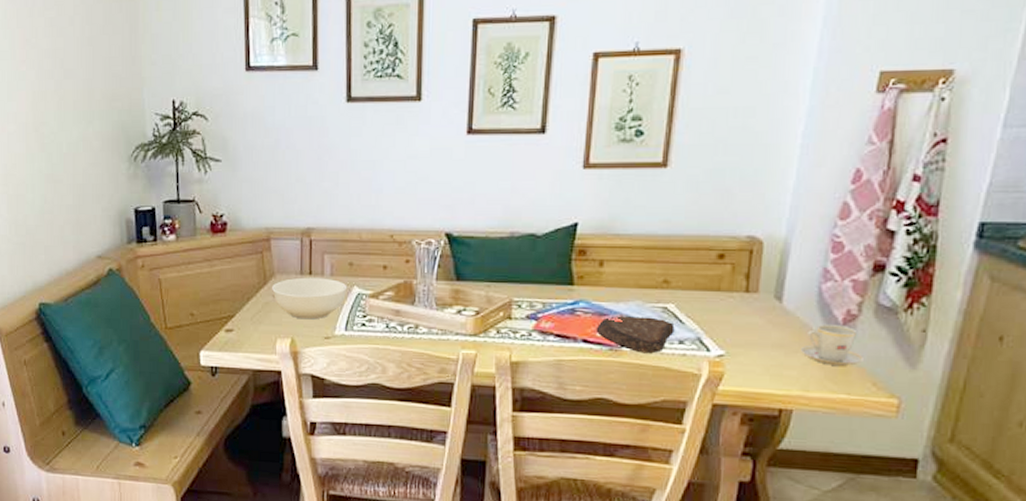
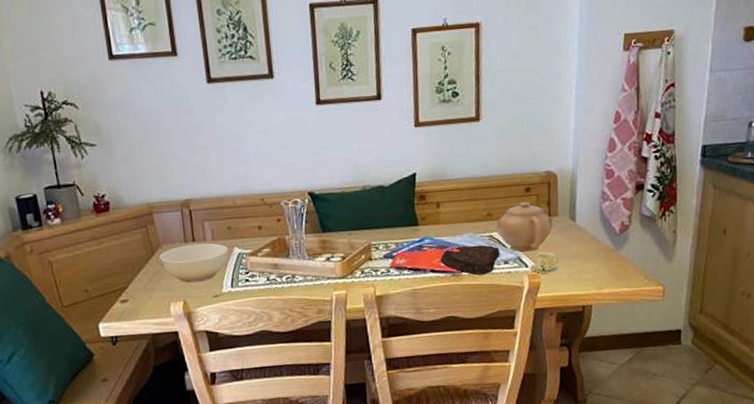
teapot: none [674,270,750,332] -> present [497,201,553,252]
cup and saucer: none [711,336,755,363] -> present [529,252,561,274]
teacup: present [801,323,865,366] -> none [593,234,638,267]

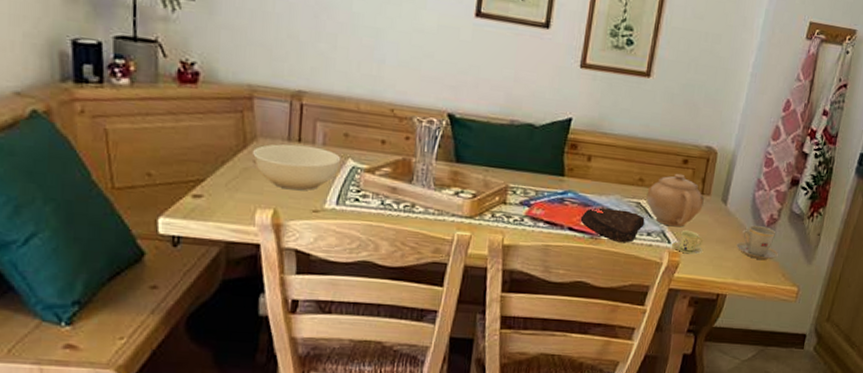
teacup: none [593,234,638,267] -> present [737,224,779,260]

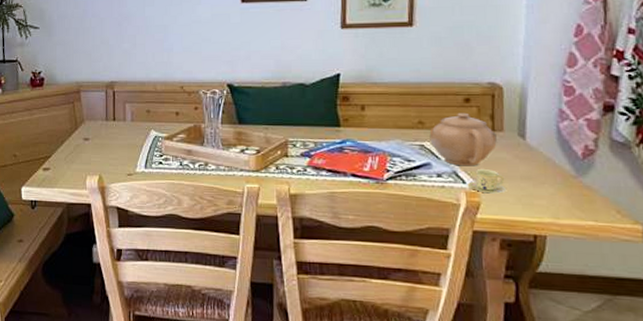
bowl: present [253,144,341,191] -> none [82,123,146,159]
bread loaf: present [580,207,645,243] -> none [362,153,432,186]
teacup: present [737,224,779,260] -> none [548,157,607,195]

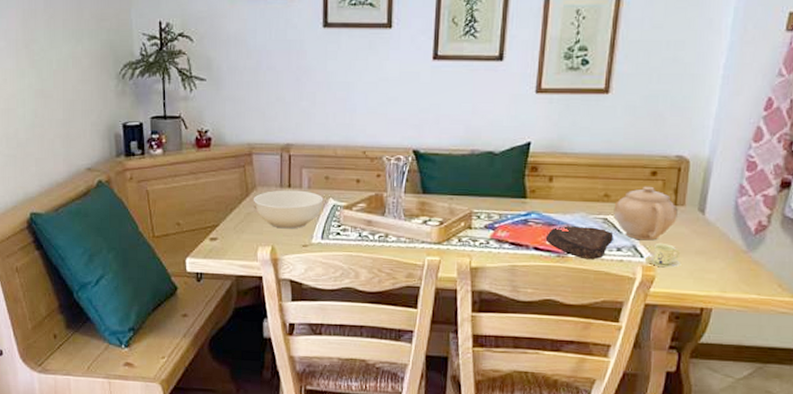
bowl: none [82,123,146,159] -> present [254,190,324,229]
bread loaf: none [362,153,432,186] -> present [545,226,614,260]

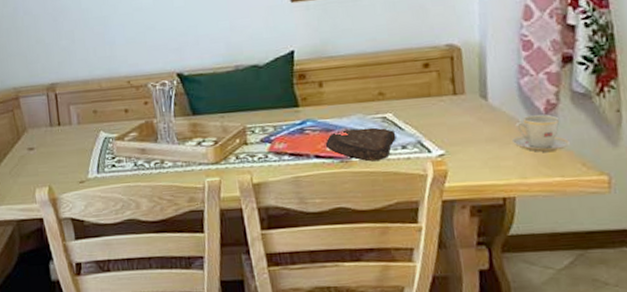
bowl: present [254,190,324,229] -> none [25,127,95,168]
teapot: present [613,186,678,241] -> none [390,78,460,135]
cup and saucer: present [644,244,682,268] -> none [432,135,473,161]
teacup: none [720,233,773,270] -> present [512,114,571,152]

